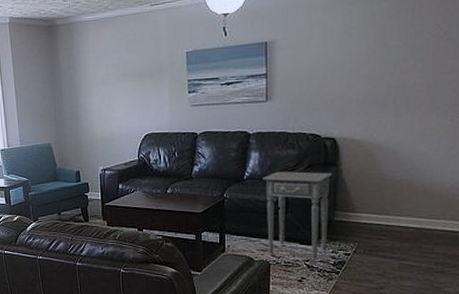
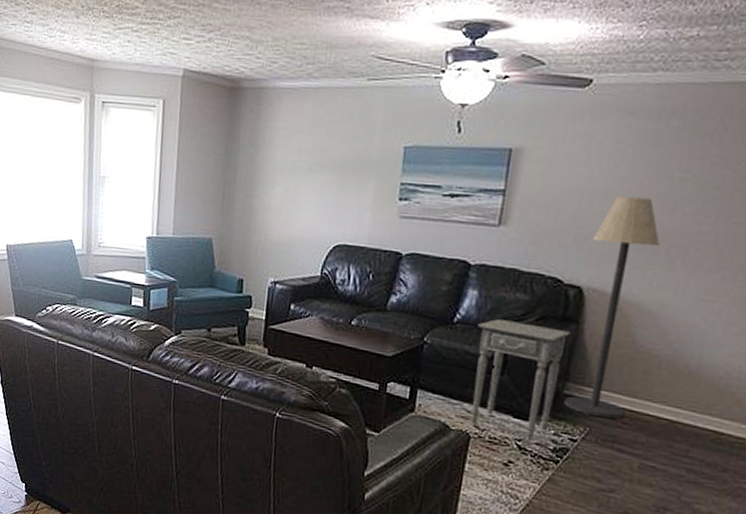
floor lamp: none [336,64,387,234] -> present [564,196,660,419]

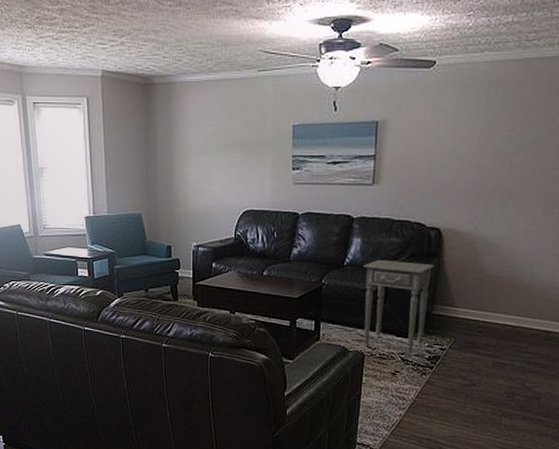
floor lamp: present [564,196,660,419] -> none [433,154,496,330]

